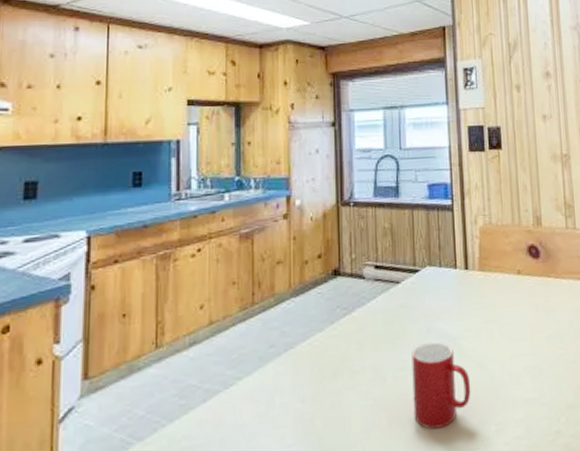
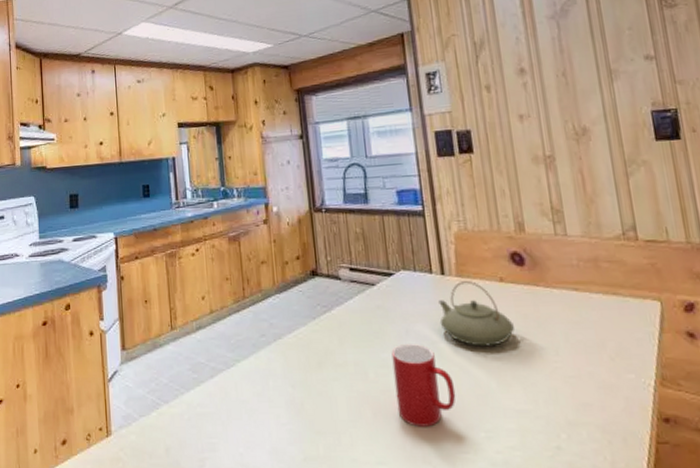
teapot: none [460,275,528,340] -> present [438,281,515,347]

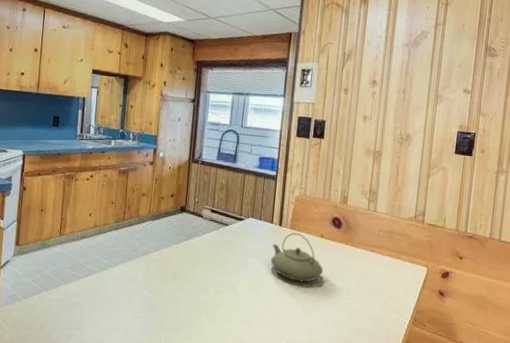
cup: present [391,344,456,427] -> none [226,272,271,333]

